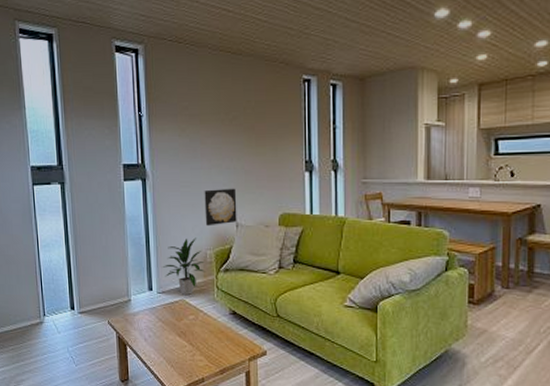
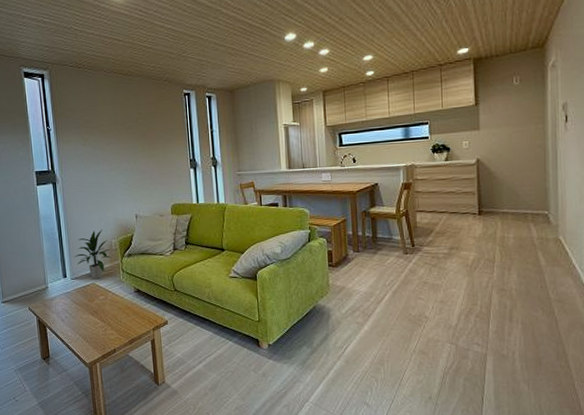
wall art: present [204,188,237,226] -> none [107,185,136,219]

